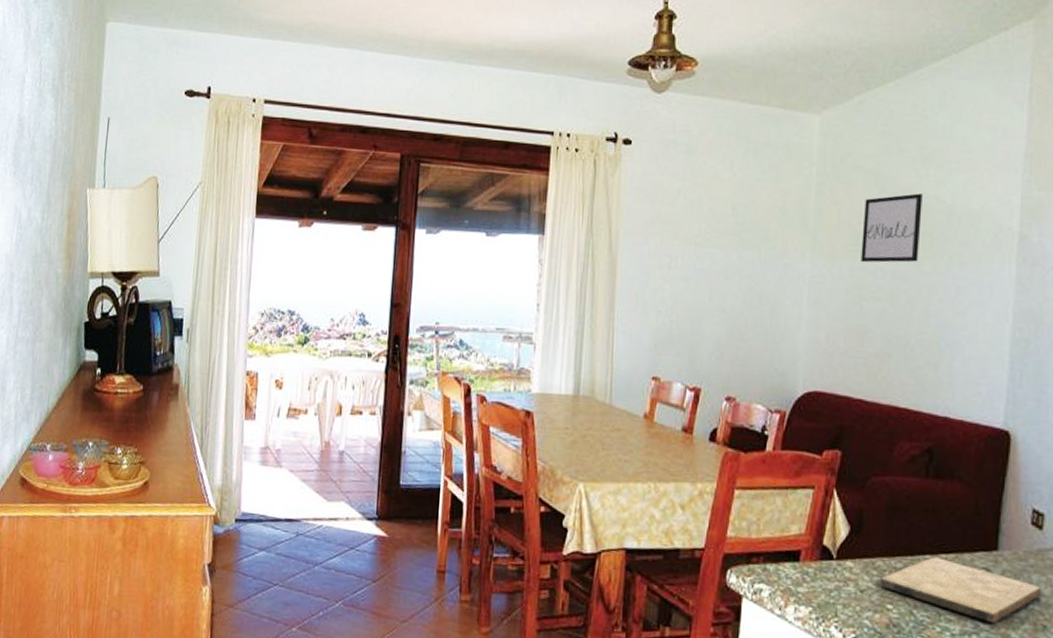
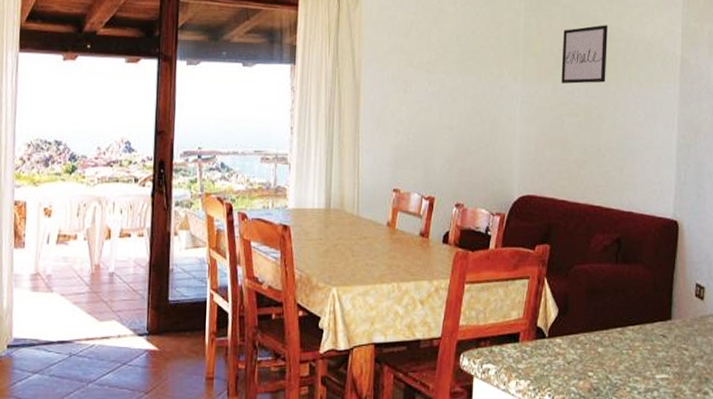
cutting board: present [880,557,1042,624] -> none [583,329,705,380]

